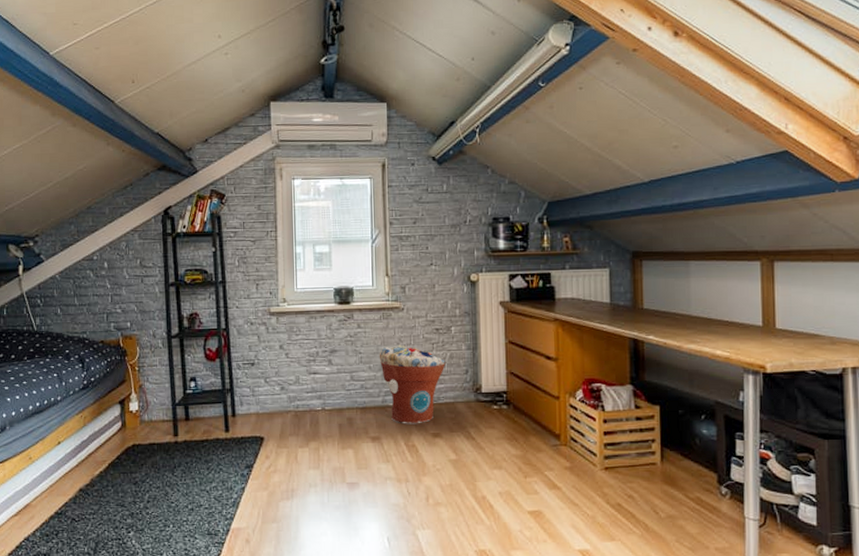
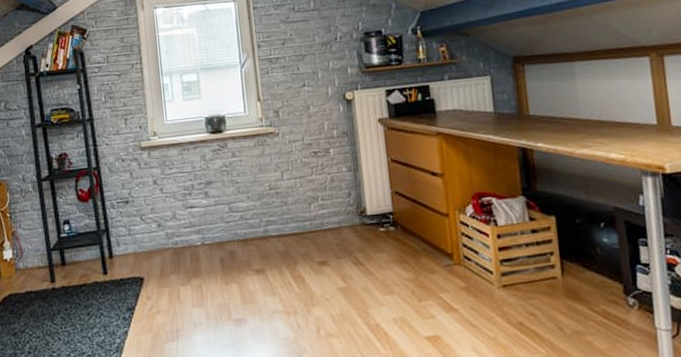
flower pot: present [379,344,446,424] -> none [256,171,327,254]

